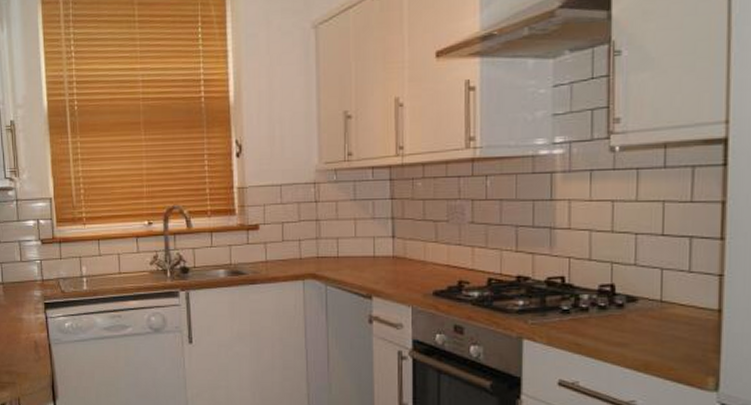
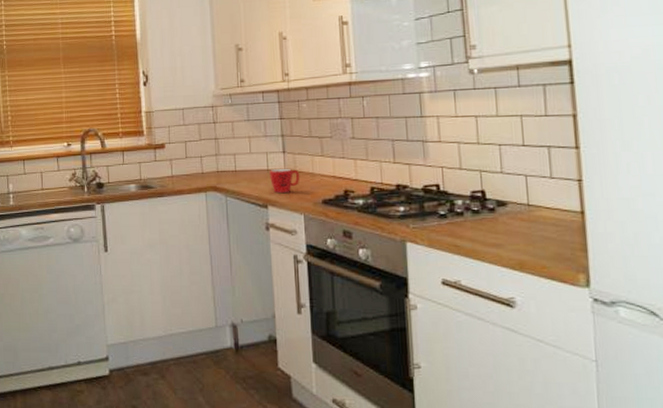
mug: none [376,256,410,282] -> present [270,169,300,193]

